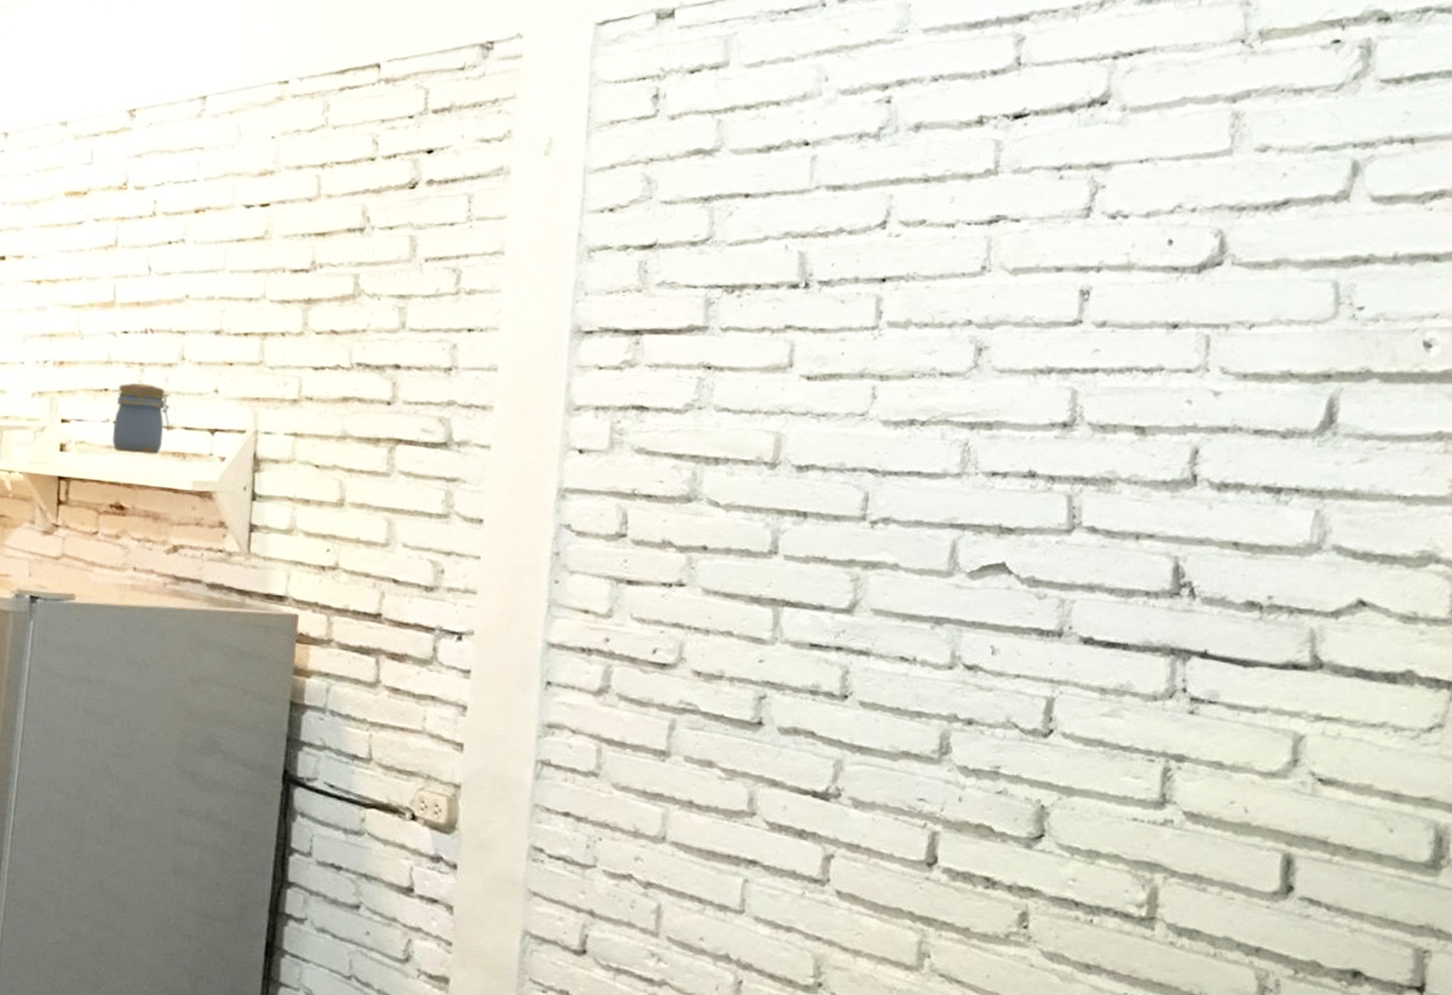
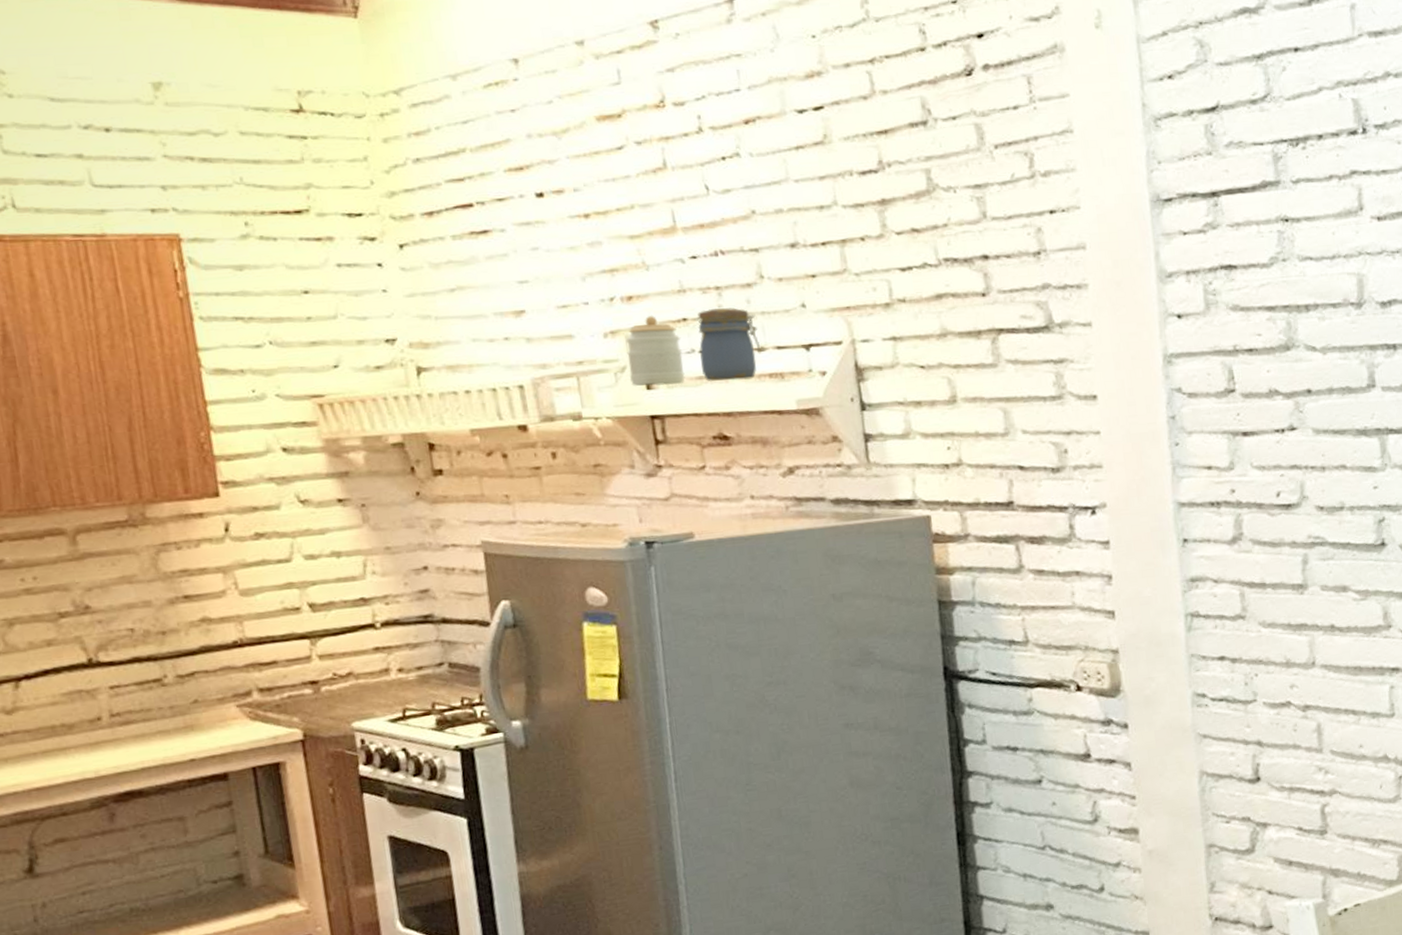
jar: none [47,382,99,451] -> present [625,316,685,386]

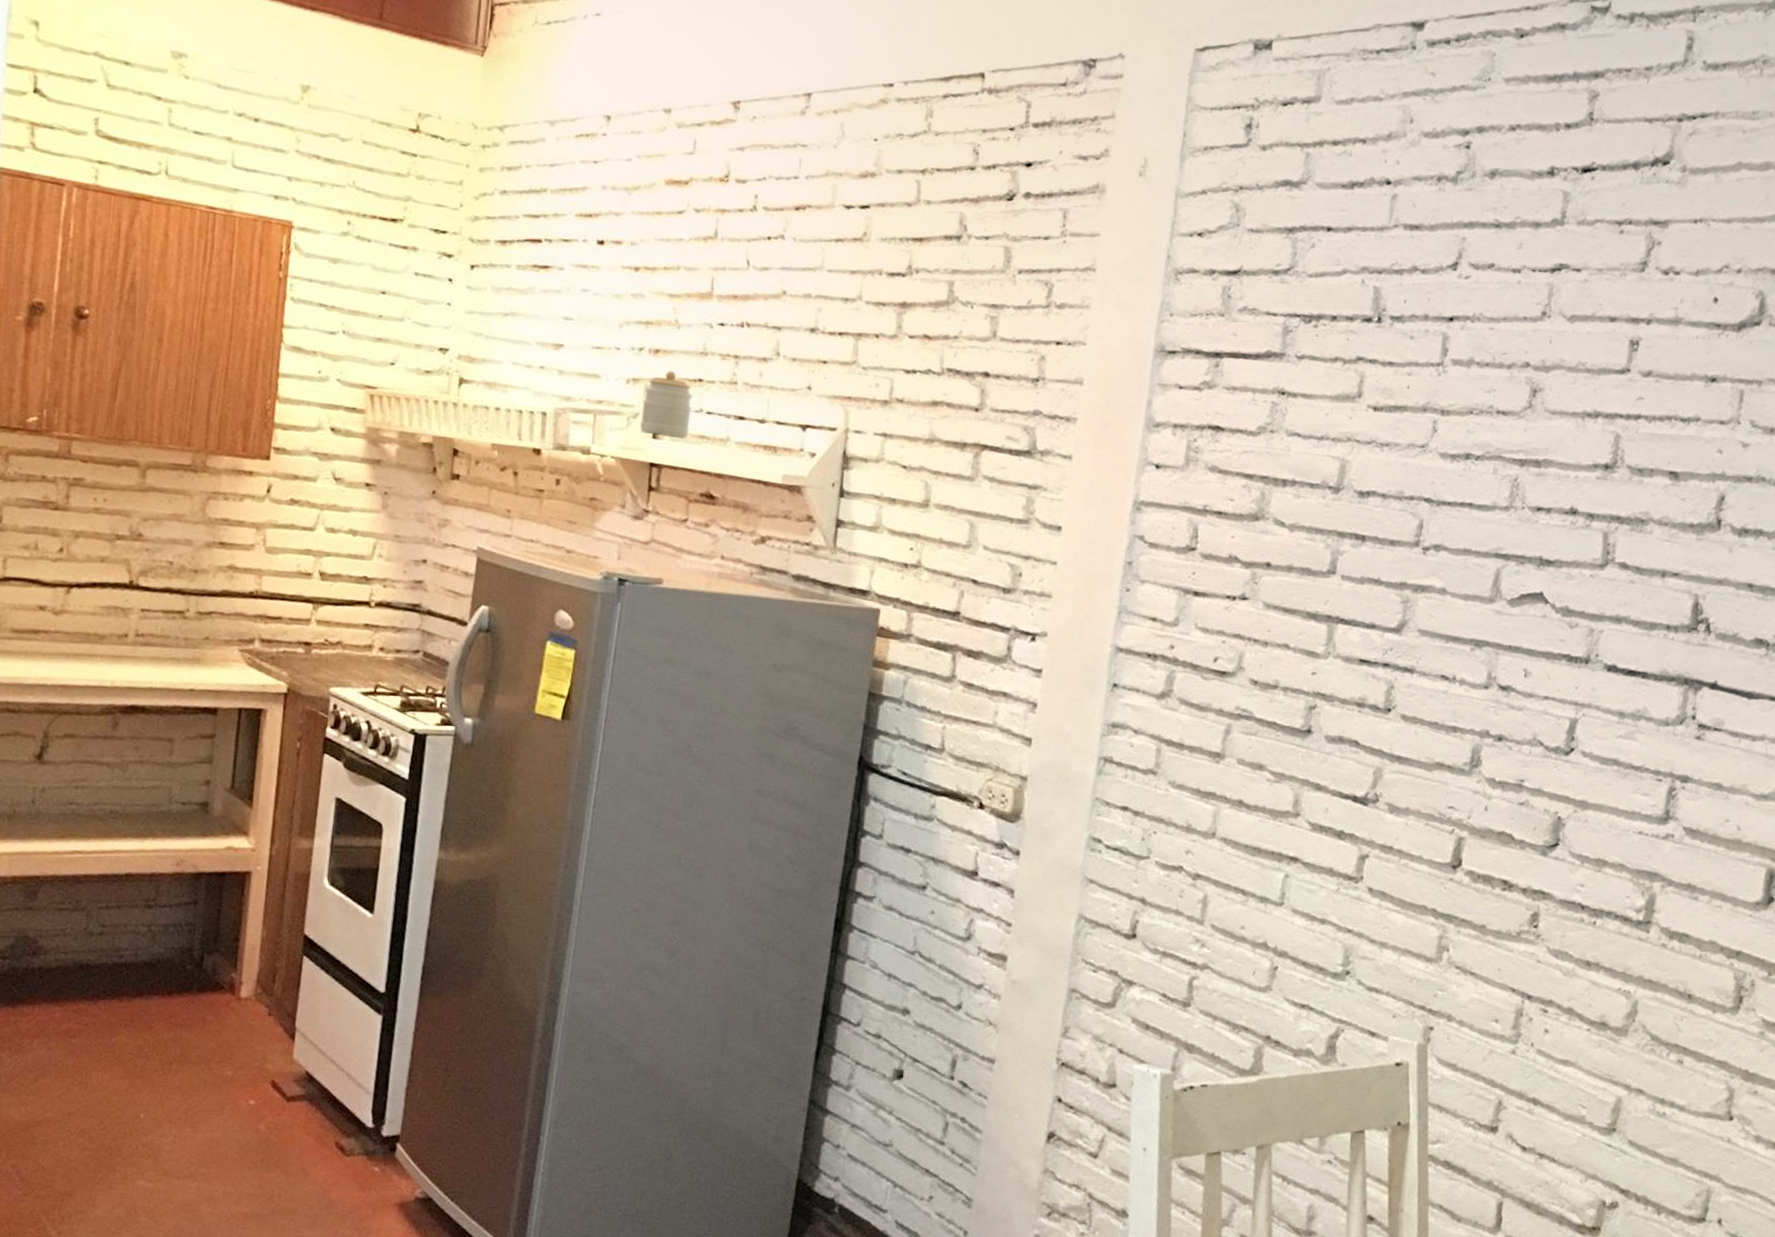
jar: present [697,308,762,381] -> none [705,374,764,447]

